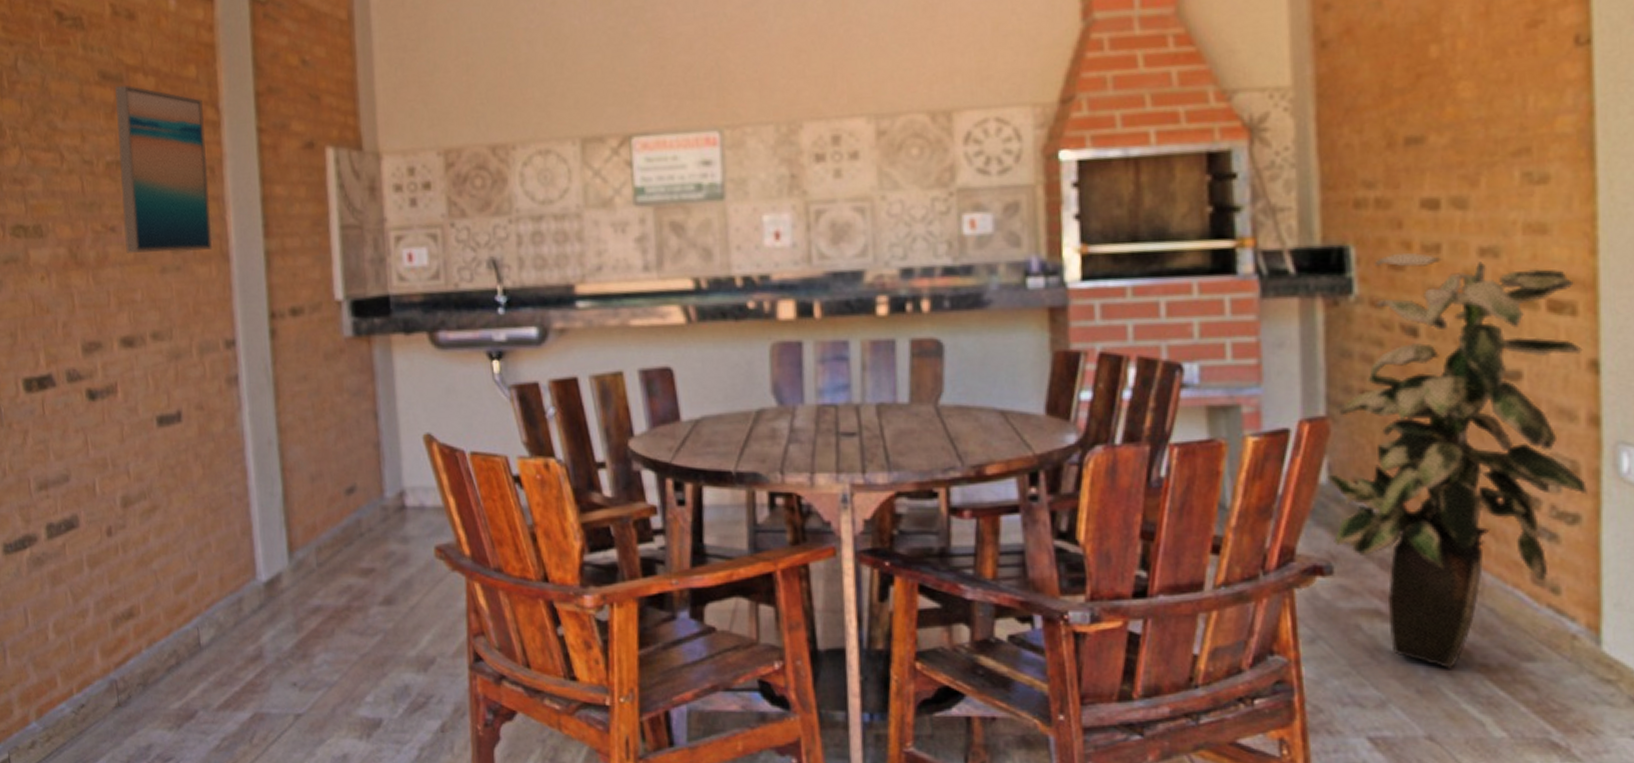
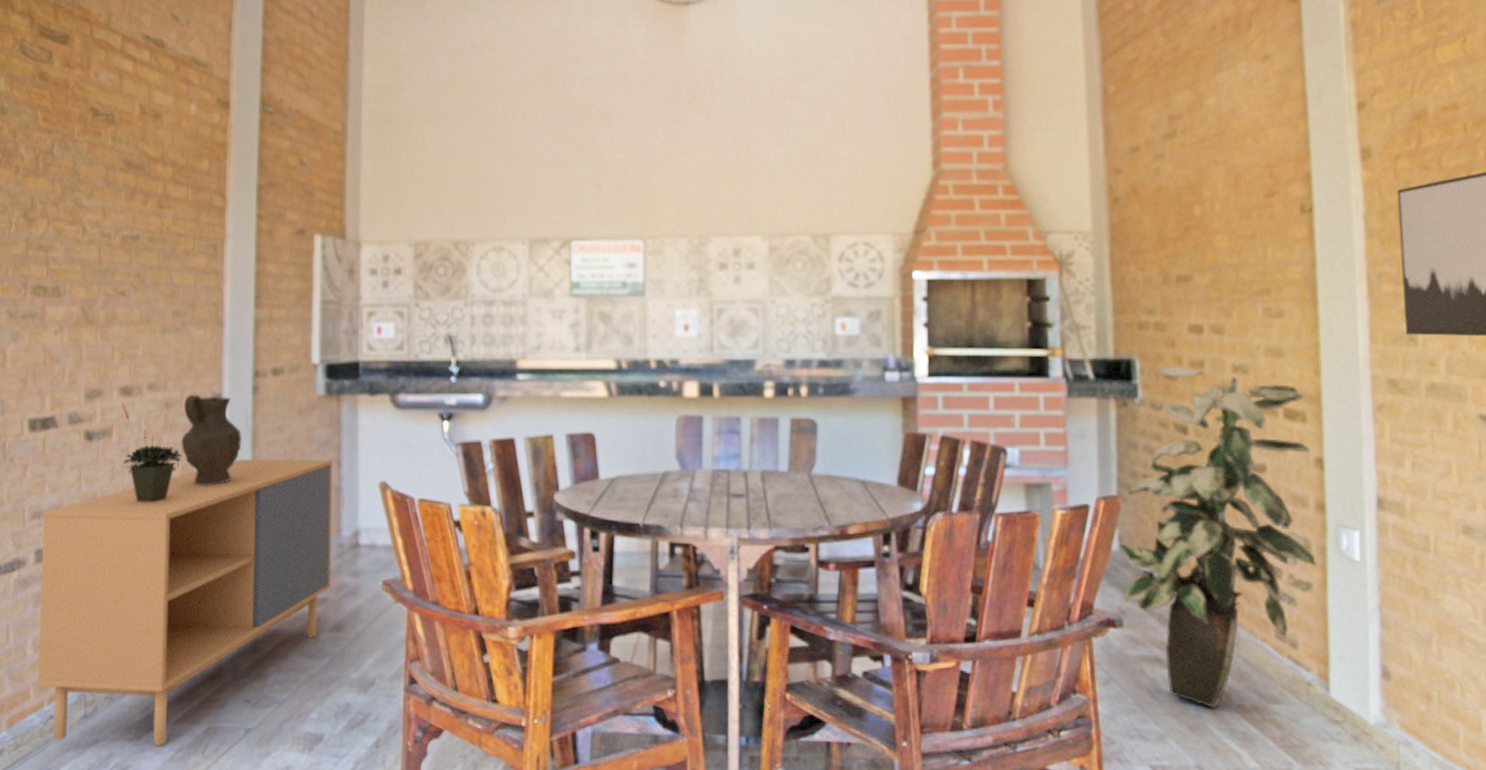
storage cabinet: none [51,410,378,735] -> present [37,458,333,746]
wall art: present [115,84,213,254] -> none [132,172,212,316]
potted plant: none [124,351,198,468] -> present [122,401,183,503]
decorative vase: none [193,342,263,447] -> present [181,394,242,486]

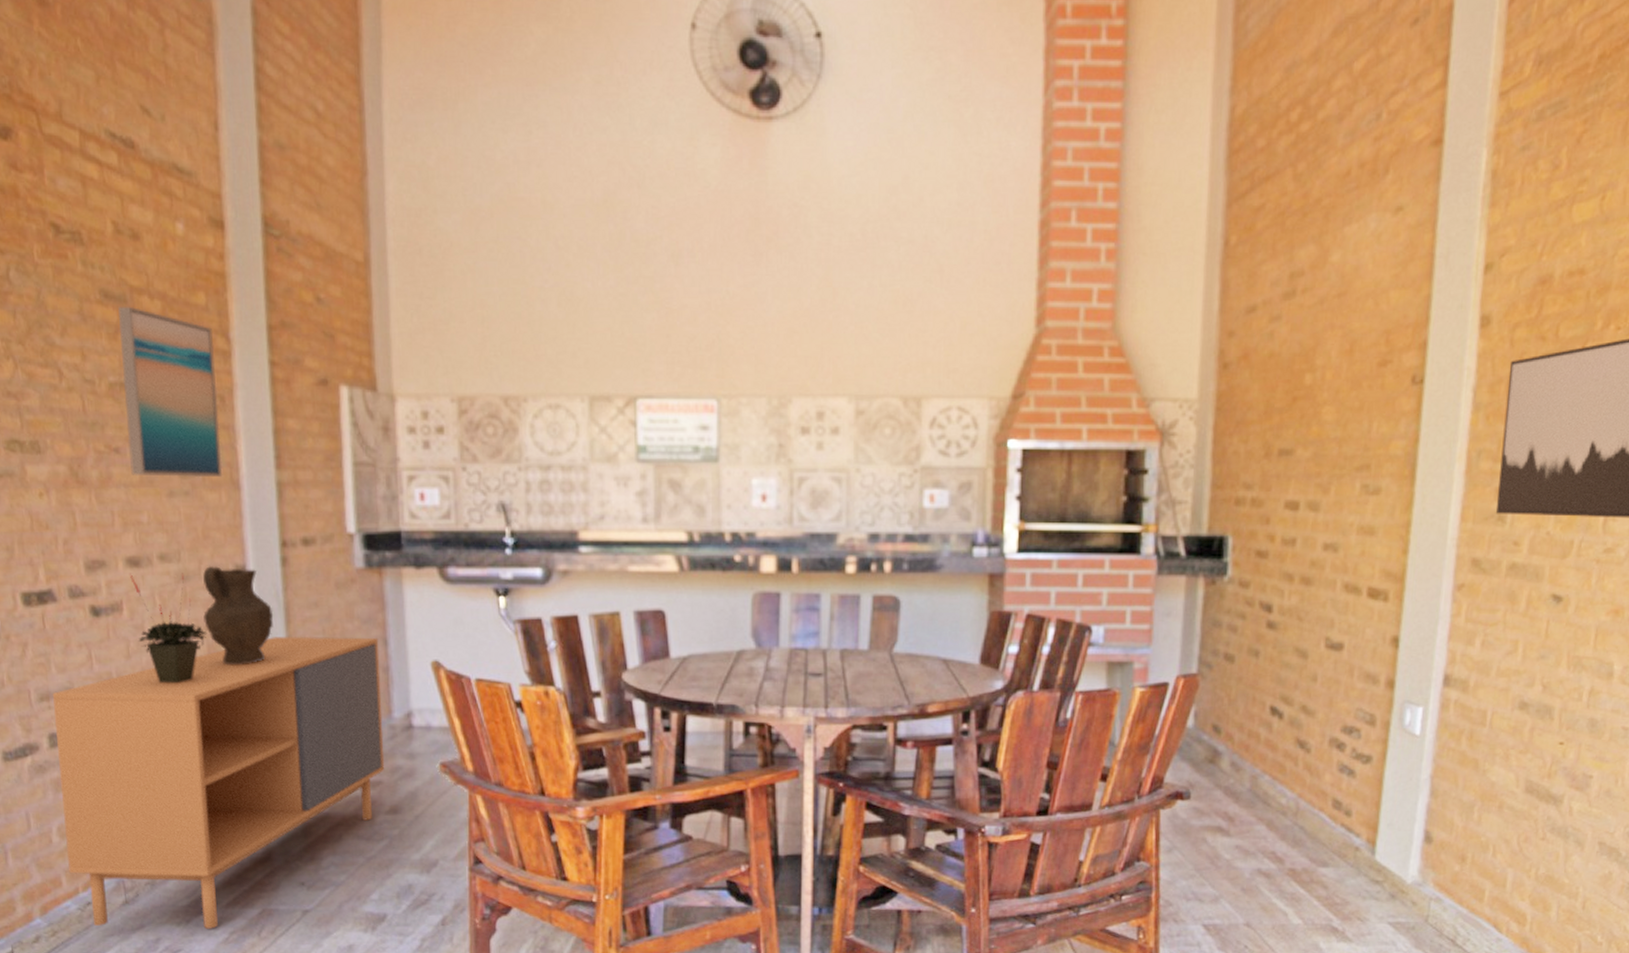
wall art: none [132,172,212,316] -> present [118,306,223,478]
indoor plant: present [1118,366,1317,709] -> none [1193,544,1389,872]

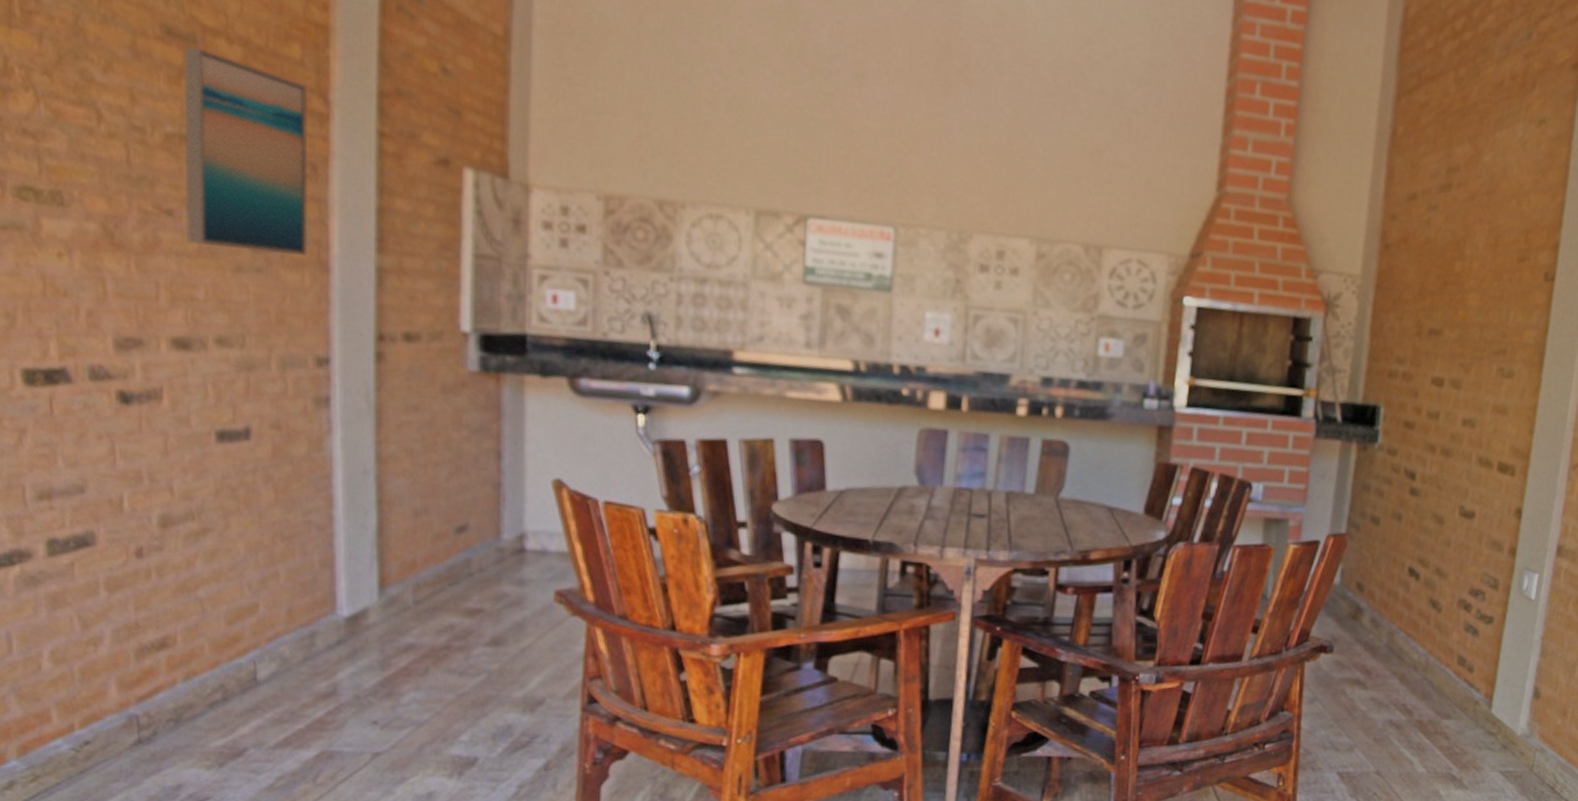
storage cabinet: present [53,636,385,929] -> none [57,441,491,774]
potted plant: present [130,573,207,684] -> none [175,356,274,489]
decorative vase: present [202,566,274,666] -> none [270,356,361,471]

